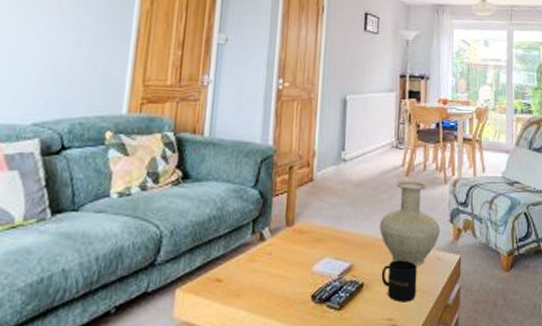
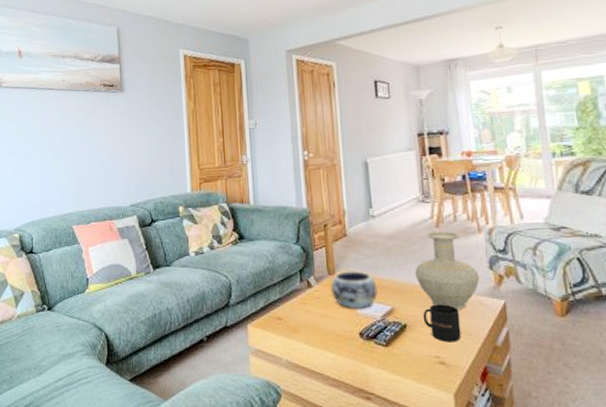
decorative bowl: none [286,222,338,268] -> present [331,271,378,310]

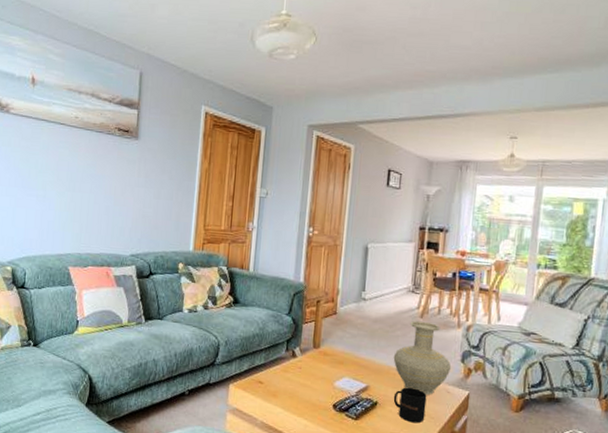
decorative bowl: present [331,271,378,310] -> none [313,346,357,383]

